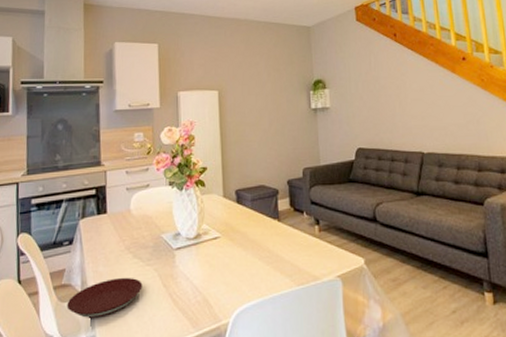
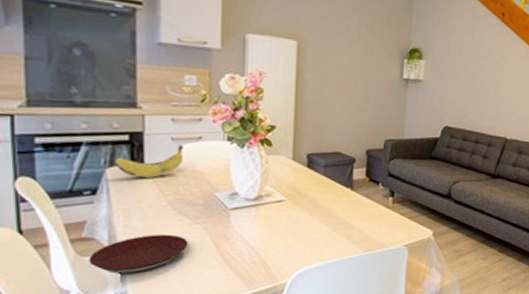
banana: none [85,193,136,227] -> present [114,144,185,179]

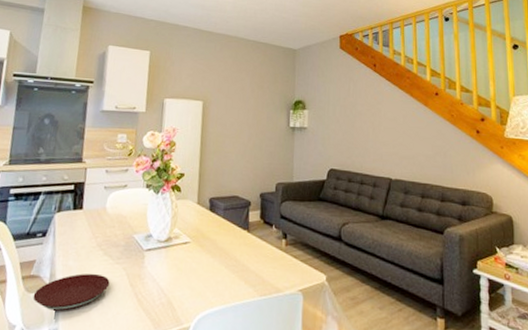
banana: present [114,144,185,179] -> none [61,192,114,223]

